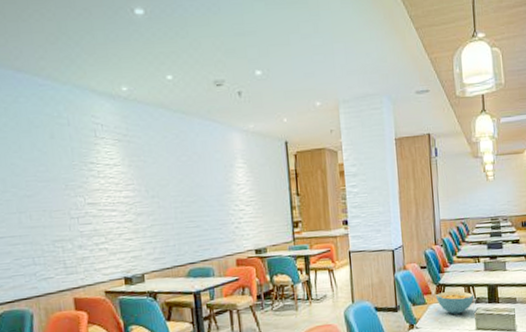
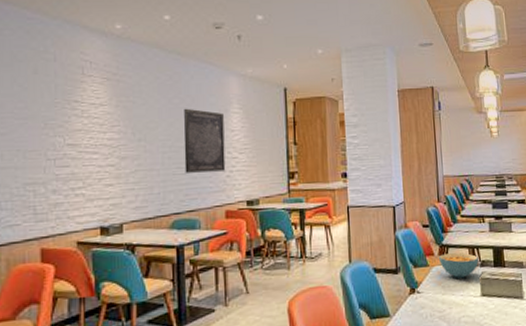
wall art: none [192,165,234,226] -> present [183,108,226,173]

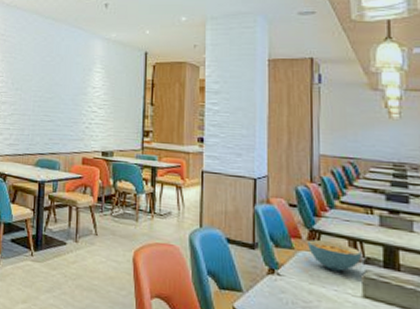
wall art: present [183,108,226,173] -> none [50,65,87,123]

